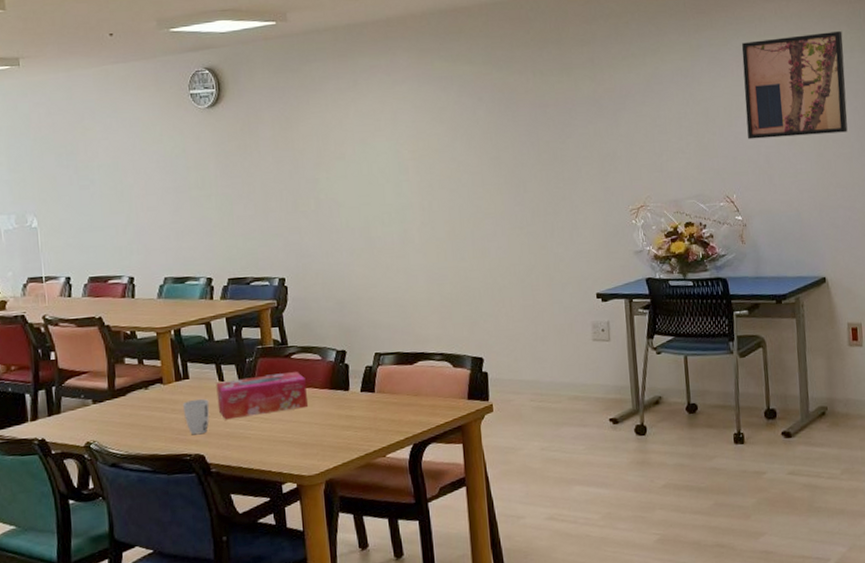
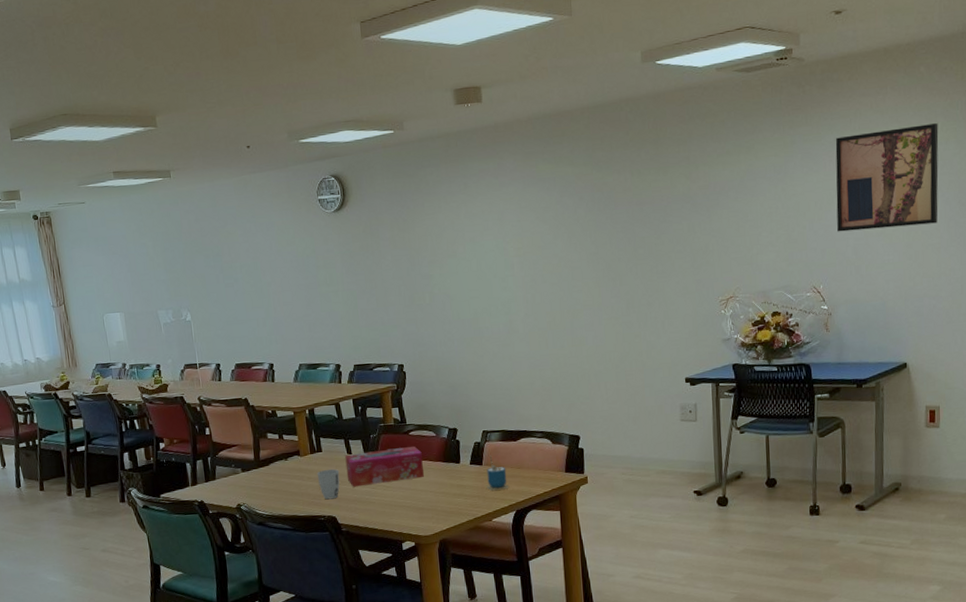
cup: none [379,381,405,423] -> present [487,455,509,492]

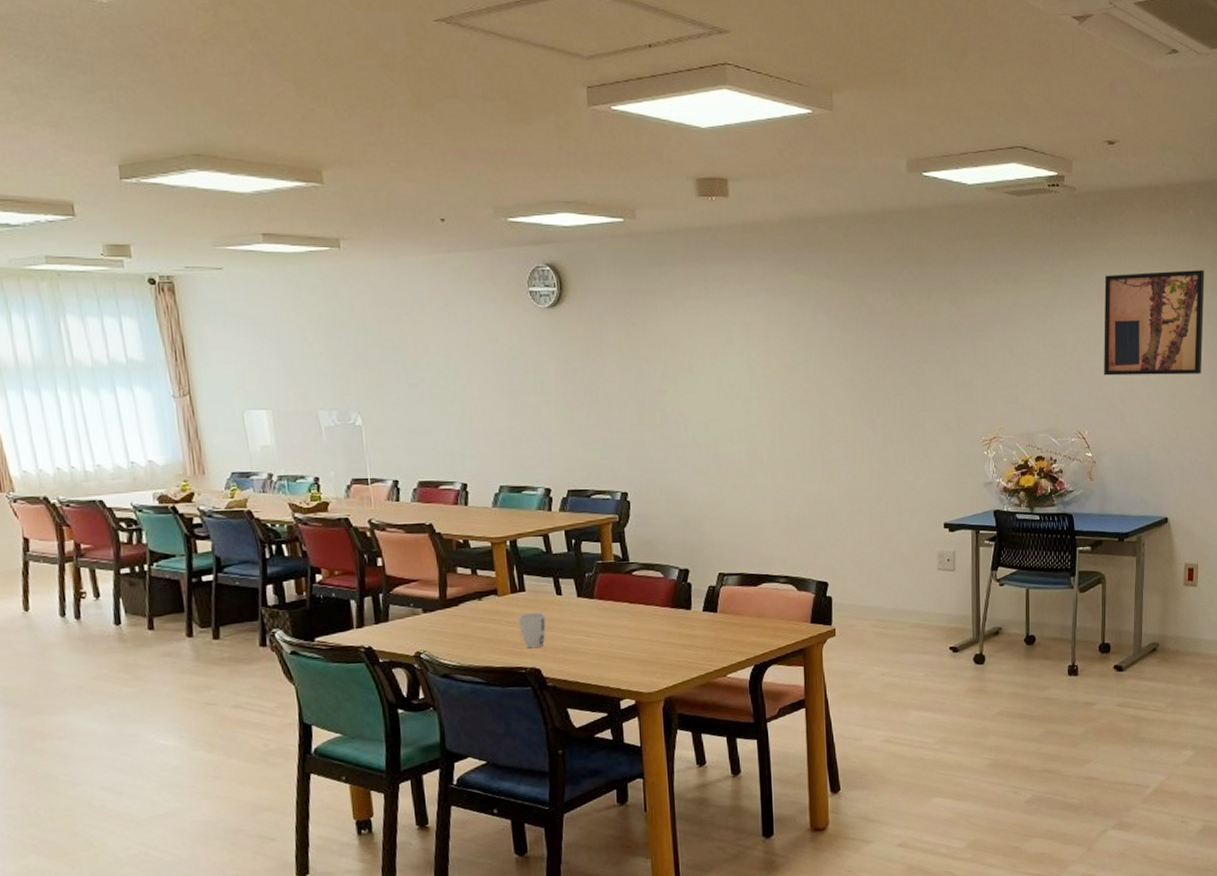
tissue box: present [345,445,424,487] -> none [553,587,648,635]
cup: present [487,455,509,492] -> none [721,601,747,643]

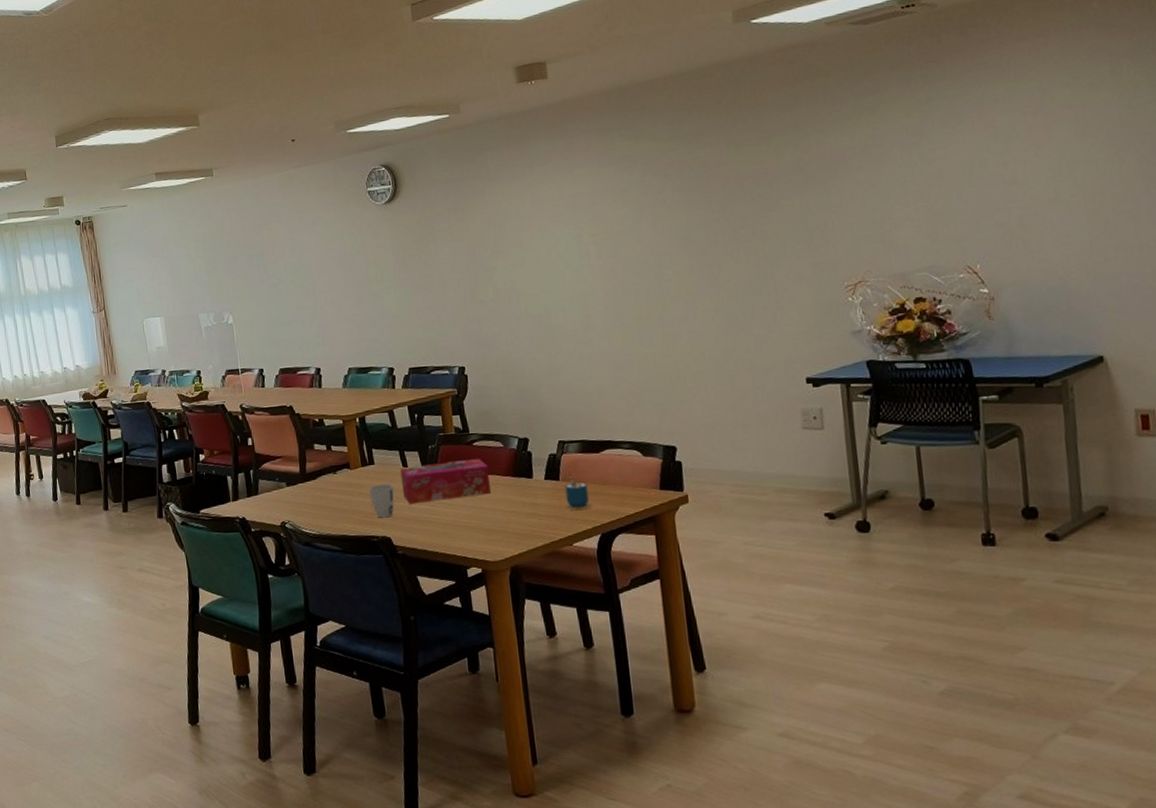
tissue box: none [553,587,648,635] -> present [400,458,491,505]
cup: none [721,601,747,643] -> present [564,469,592,511]
wall art: present [1104,270,1205,376] -> none [984,66,1132,201]

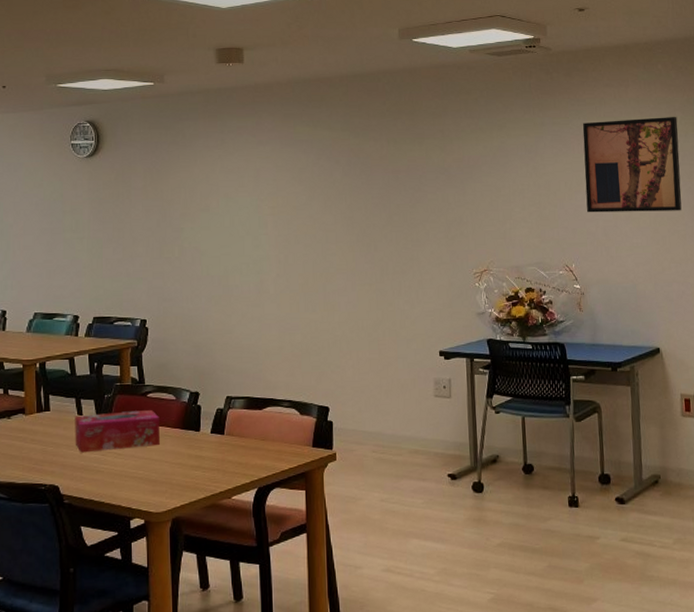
cup: present [369,483,395,518] -> none [41,431,67,466]
cup: present [564,469,592,511] -> none [228,424,251,465]
wall art: none [984,66,1132,201] -> present [582,117,682,213]

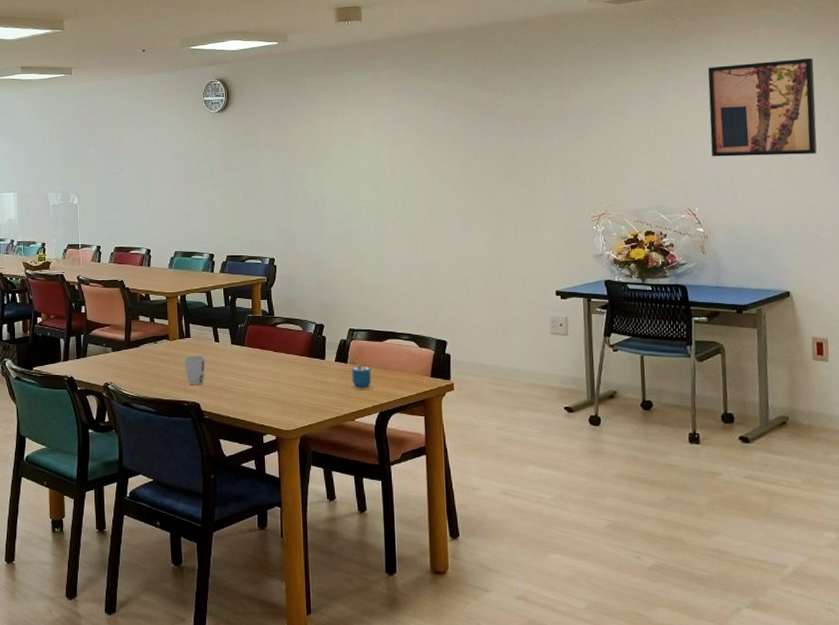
cup: none [41,431,67,466] -> present [184,355,206,386]
tissue box: present [75,409,160,453] -> none [212,338,288,375]
cup: none [228,424,251,465] -> present [351,354,373,391]

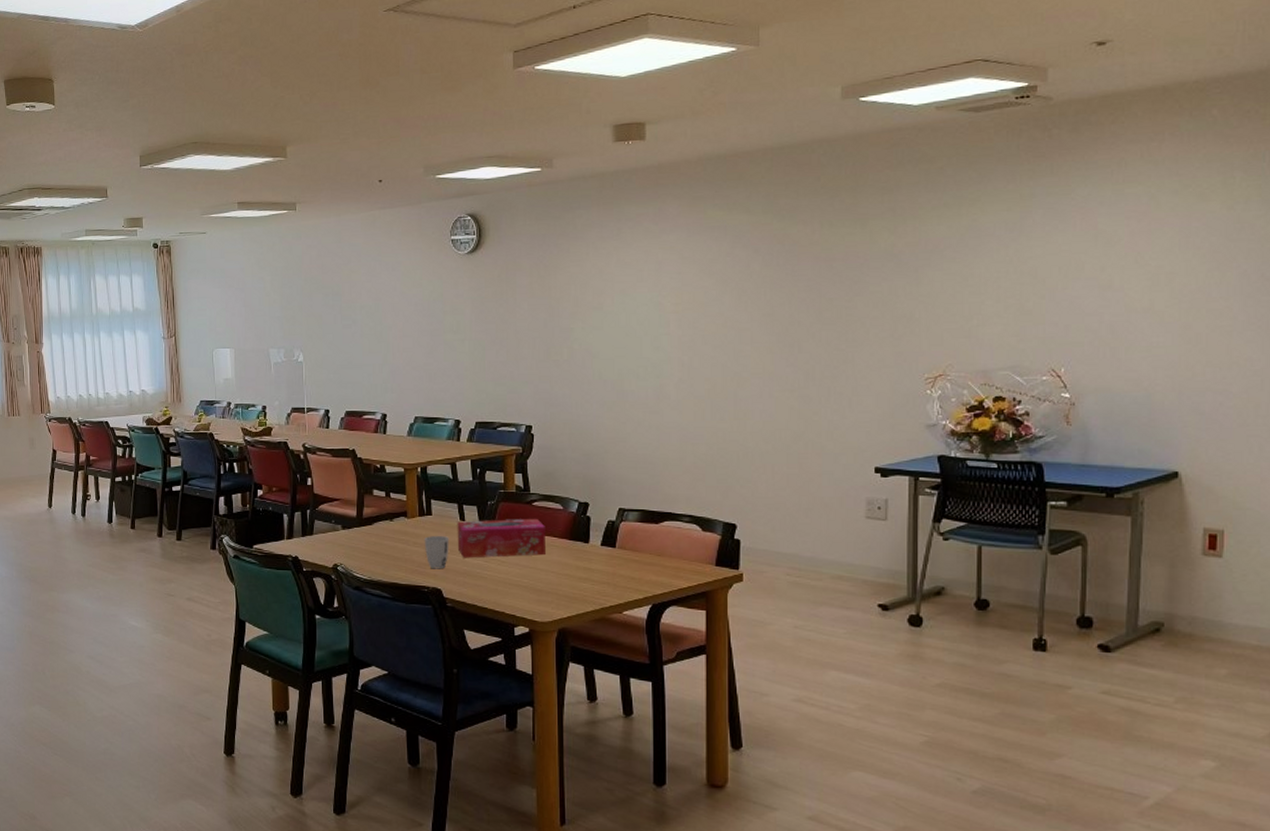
tissue box: none [212,338,288,375] -> present [457,518,545,558]
cup: present [351,354,373,391] -> none [619,537,645,580]
wall art: present [707,58,817,157] -> none [1088,178,1235,305]

